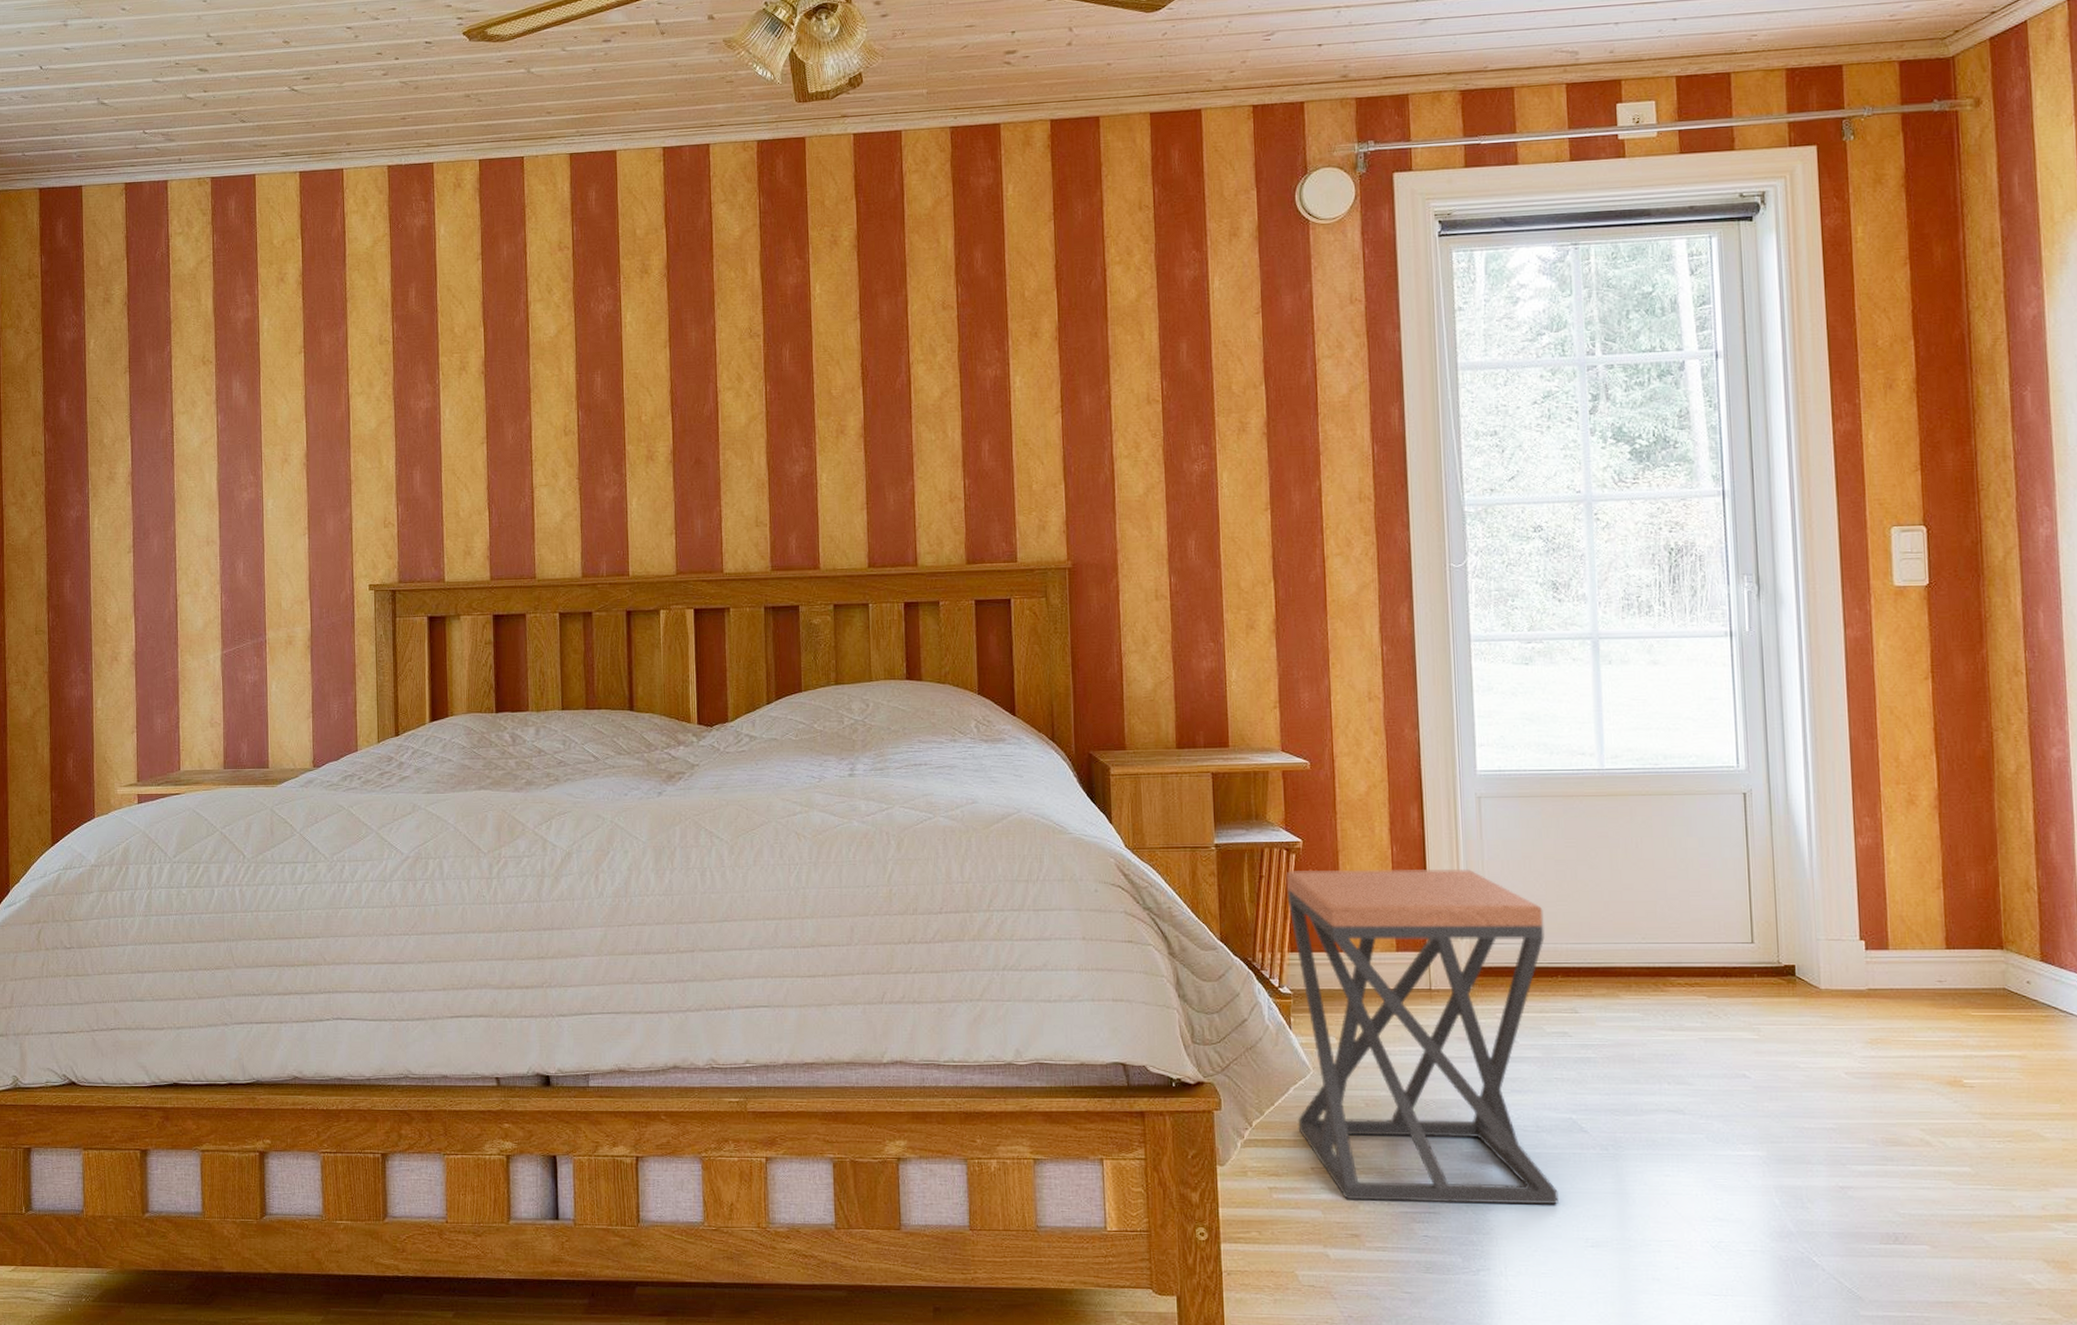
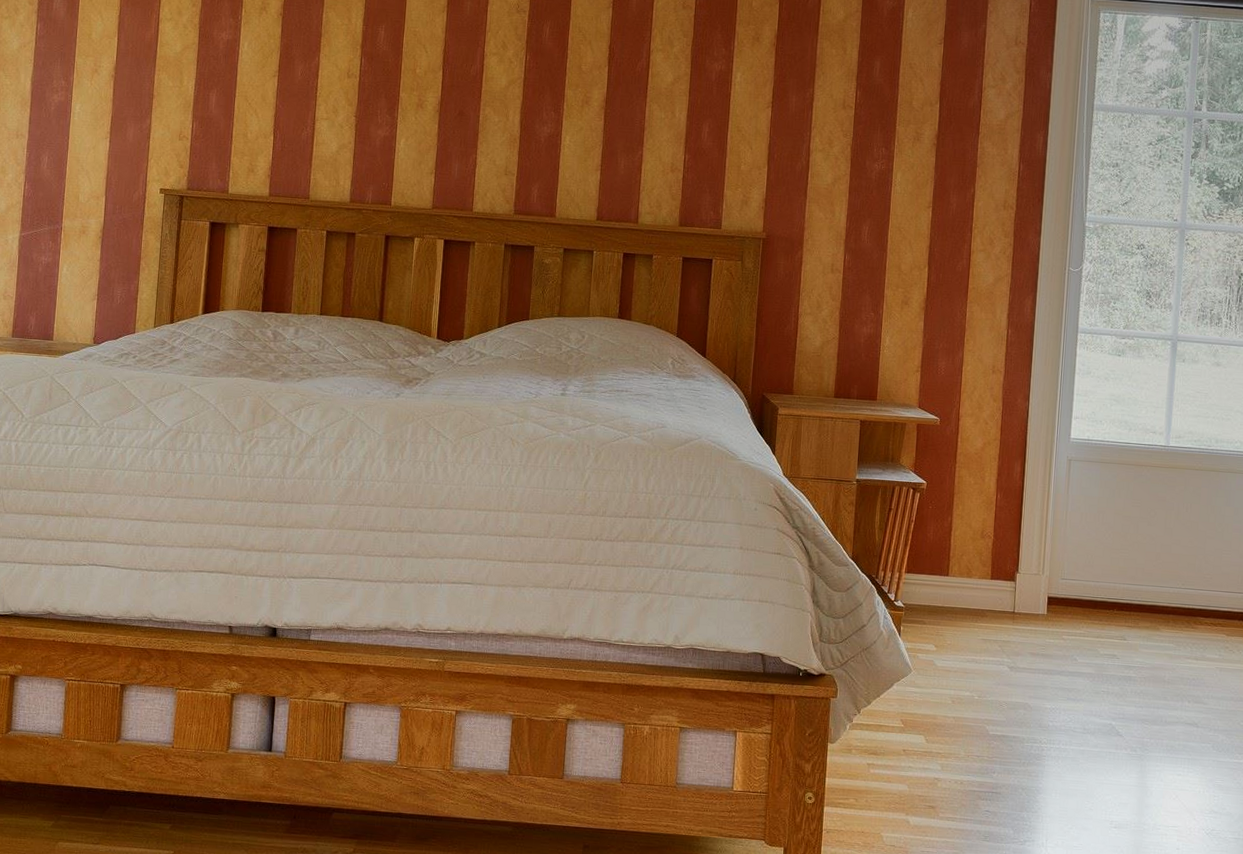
stool: present [1286,869,1559,1205] -> none [896,506,1109,793]

